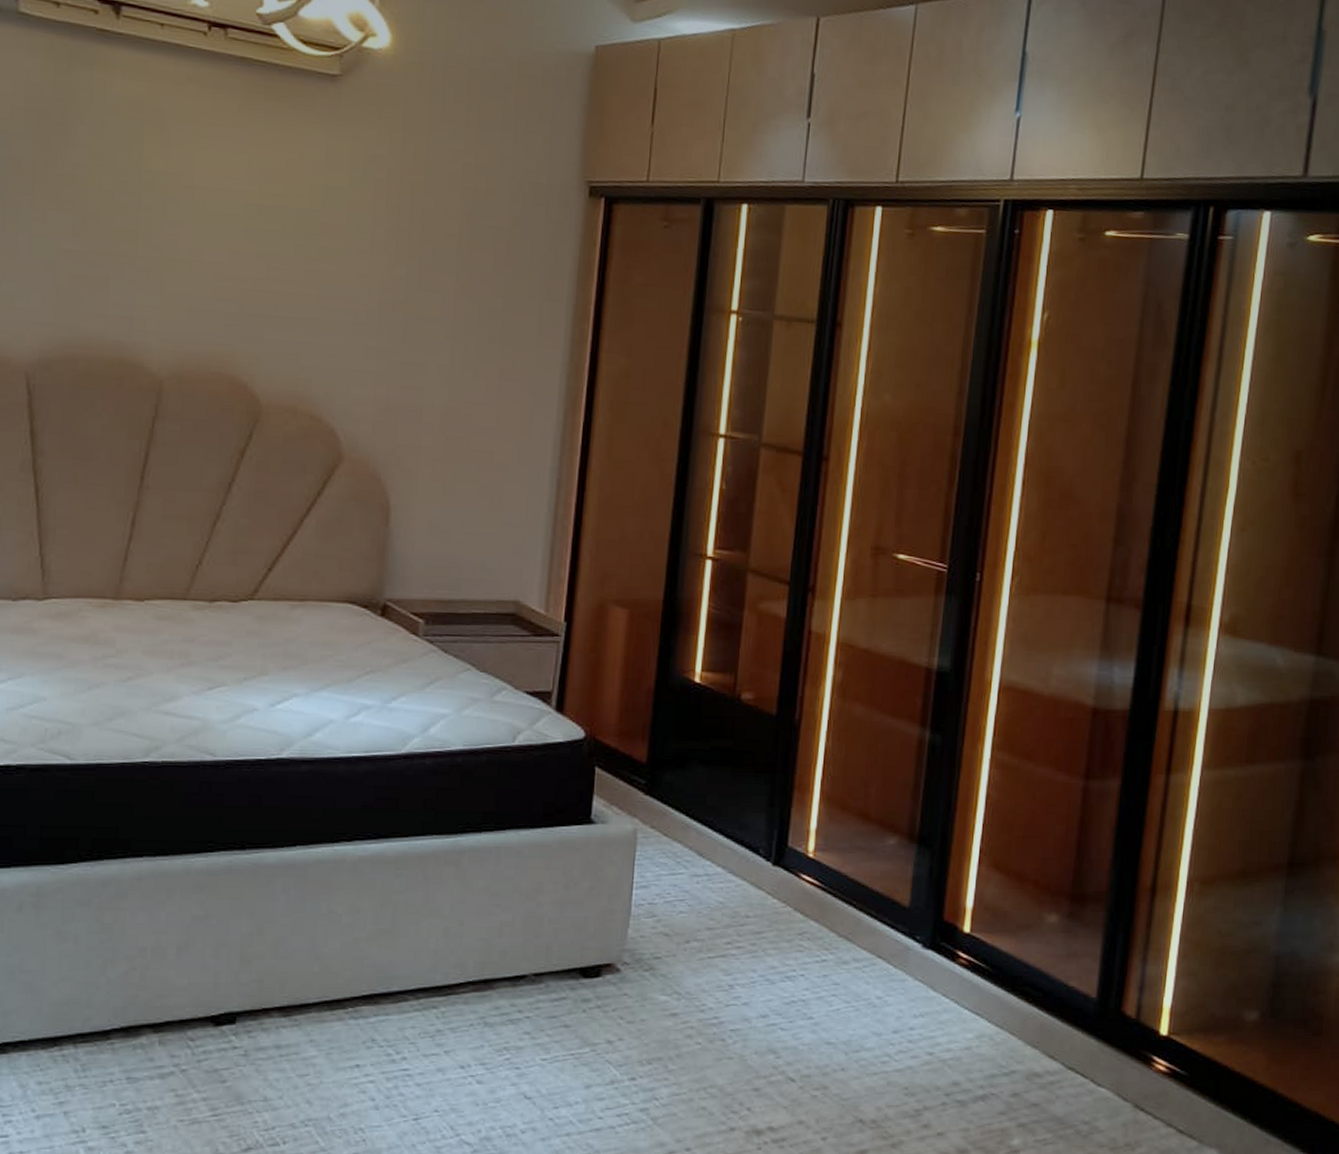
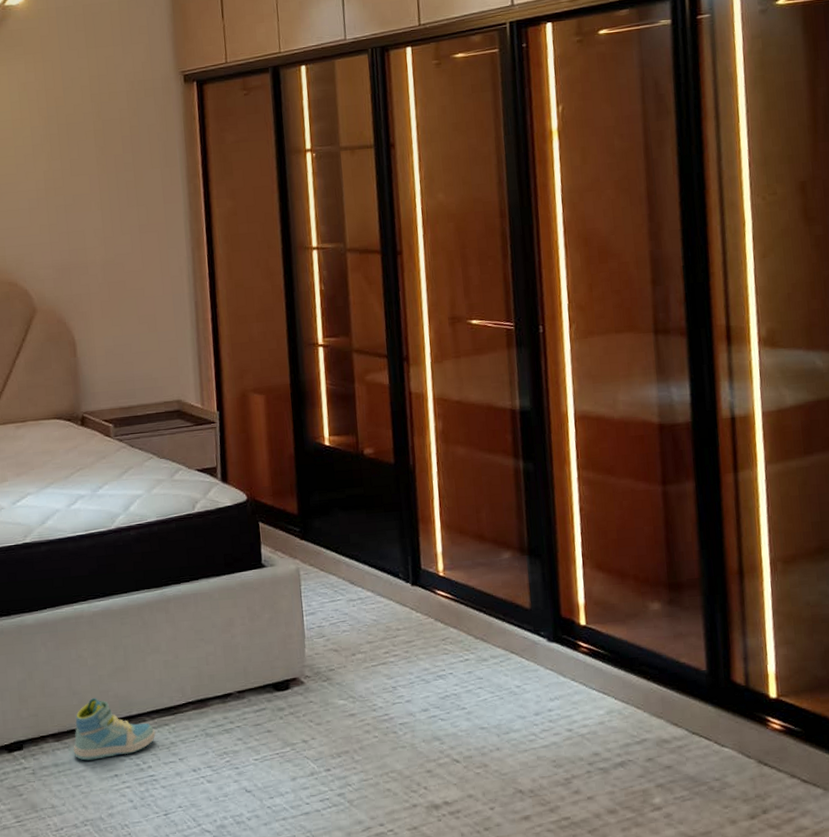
sneaker: none [304,966,419,1044] -> present [73,698,156,761]

